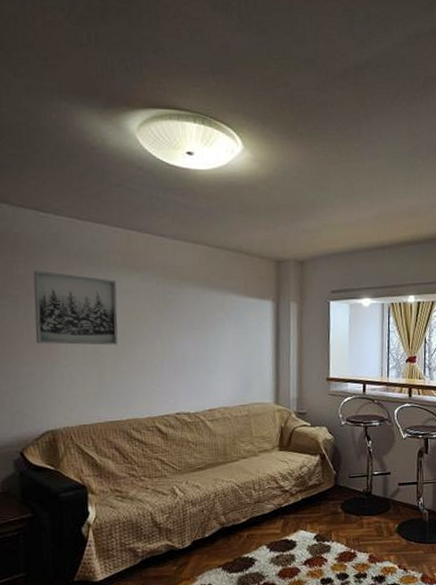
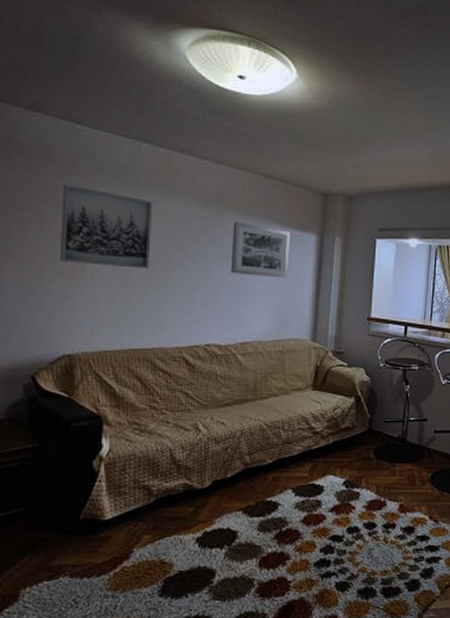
wall art: none [192,294,248,346] -> present [230,221,290,279]

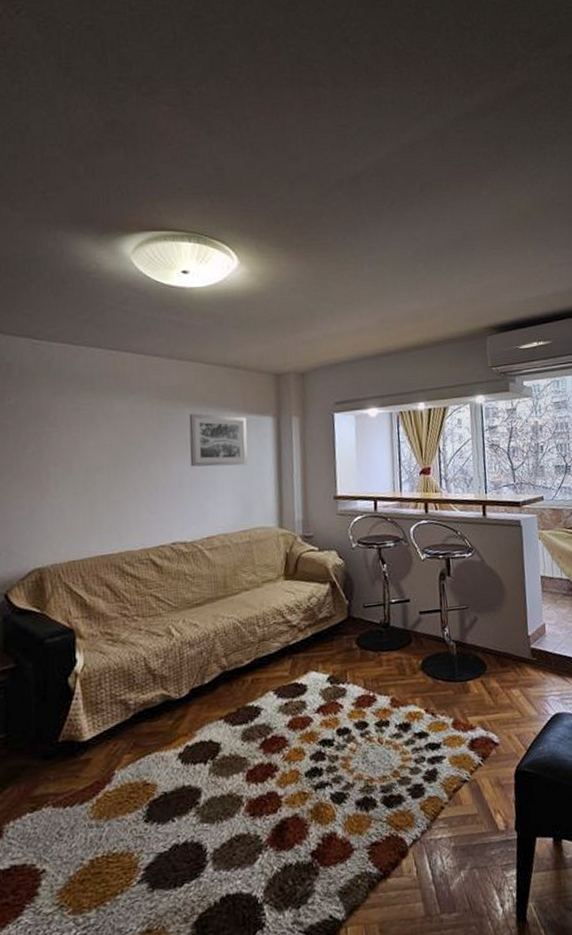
wall art: present [59,184,153,269] -> none [24,398,111,475]

